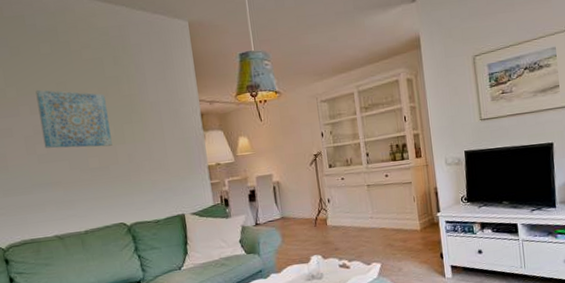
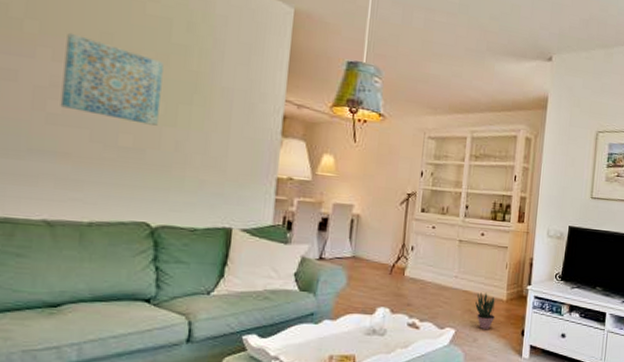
potted plant: none [393,226,413,260] -> present [475,292,495,330]

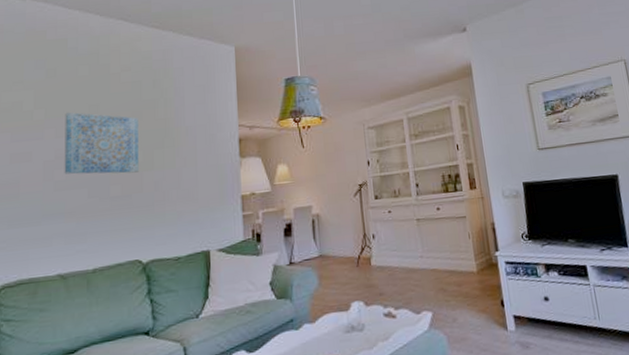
potted plant: present [475,292,495,330] -> none [446,267,470,308]

